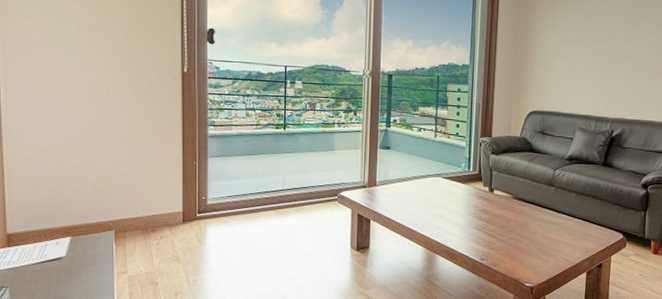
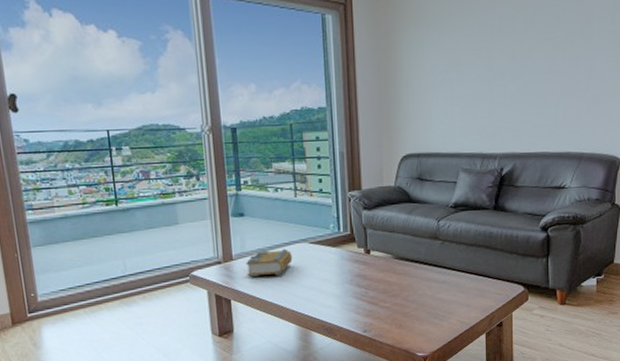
book: none [387,180,427,203] -> present [246,248,293,277]

